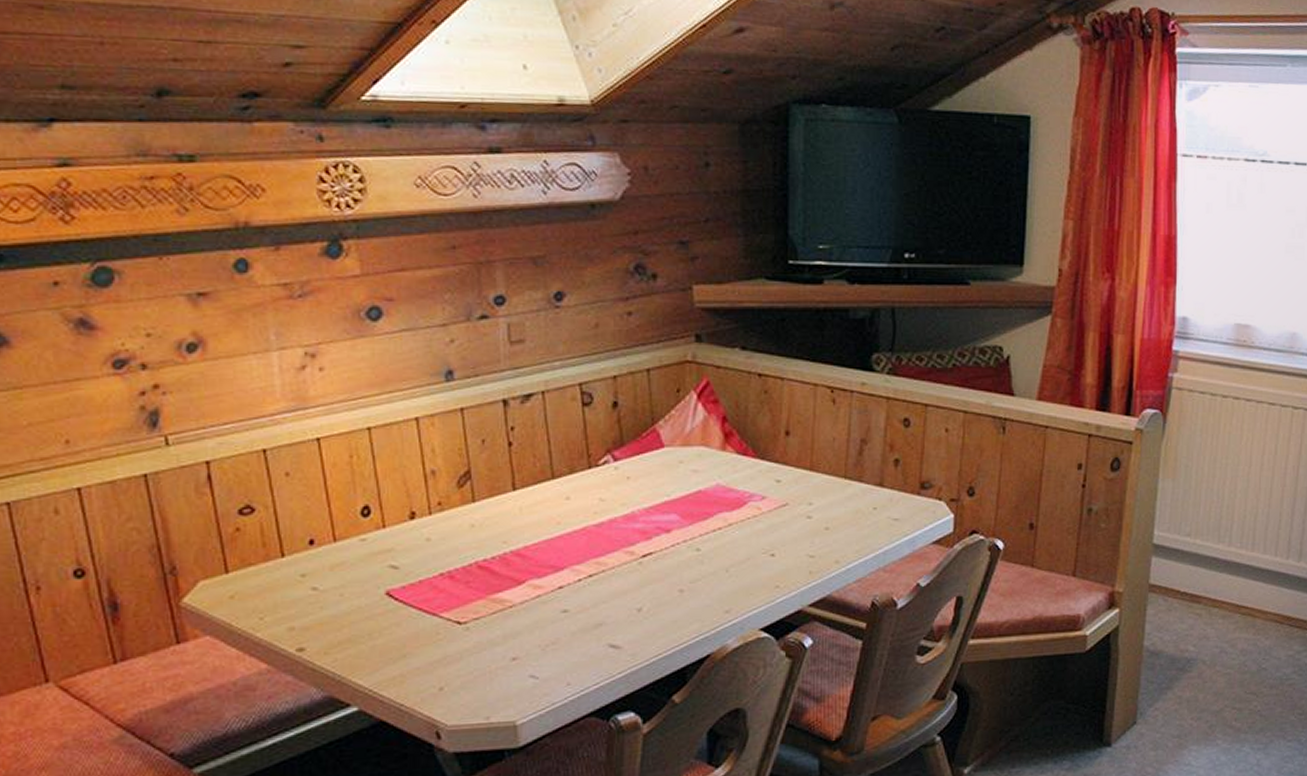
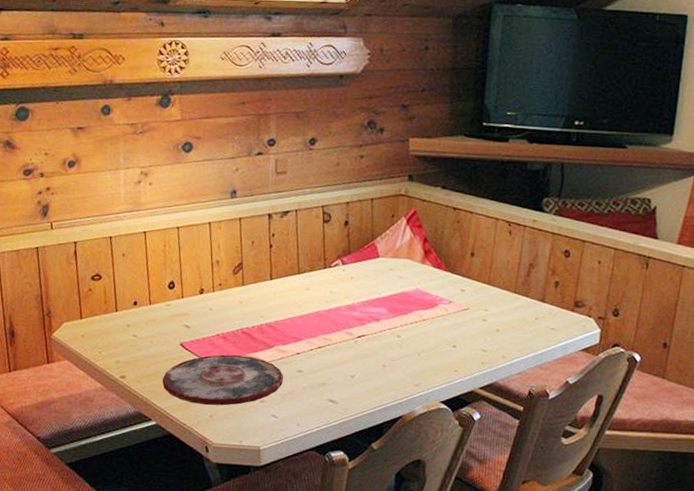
plate: none [362,599,542,675] -> present [162,354,283,406]

